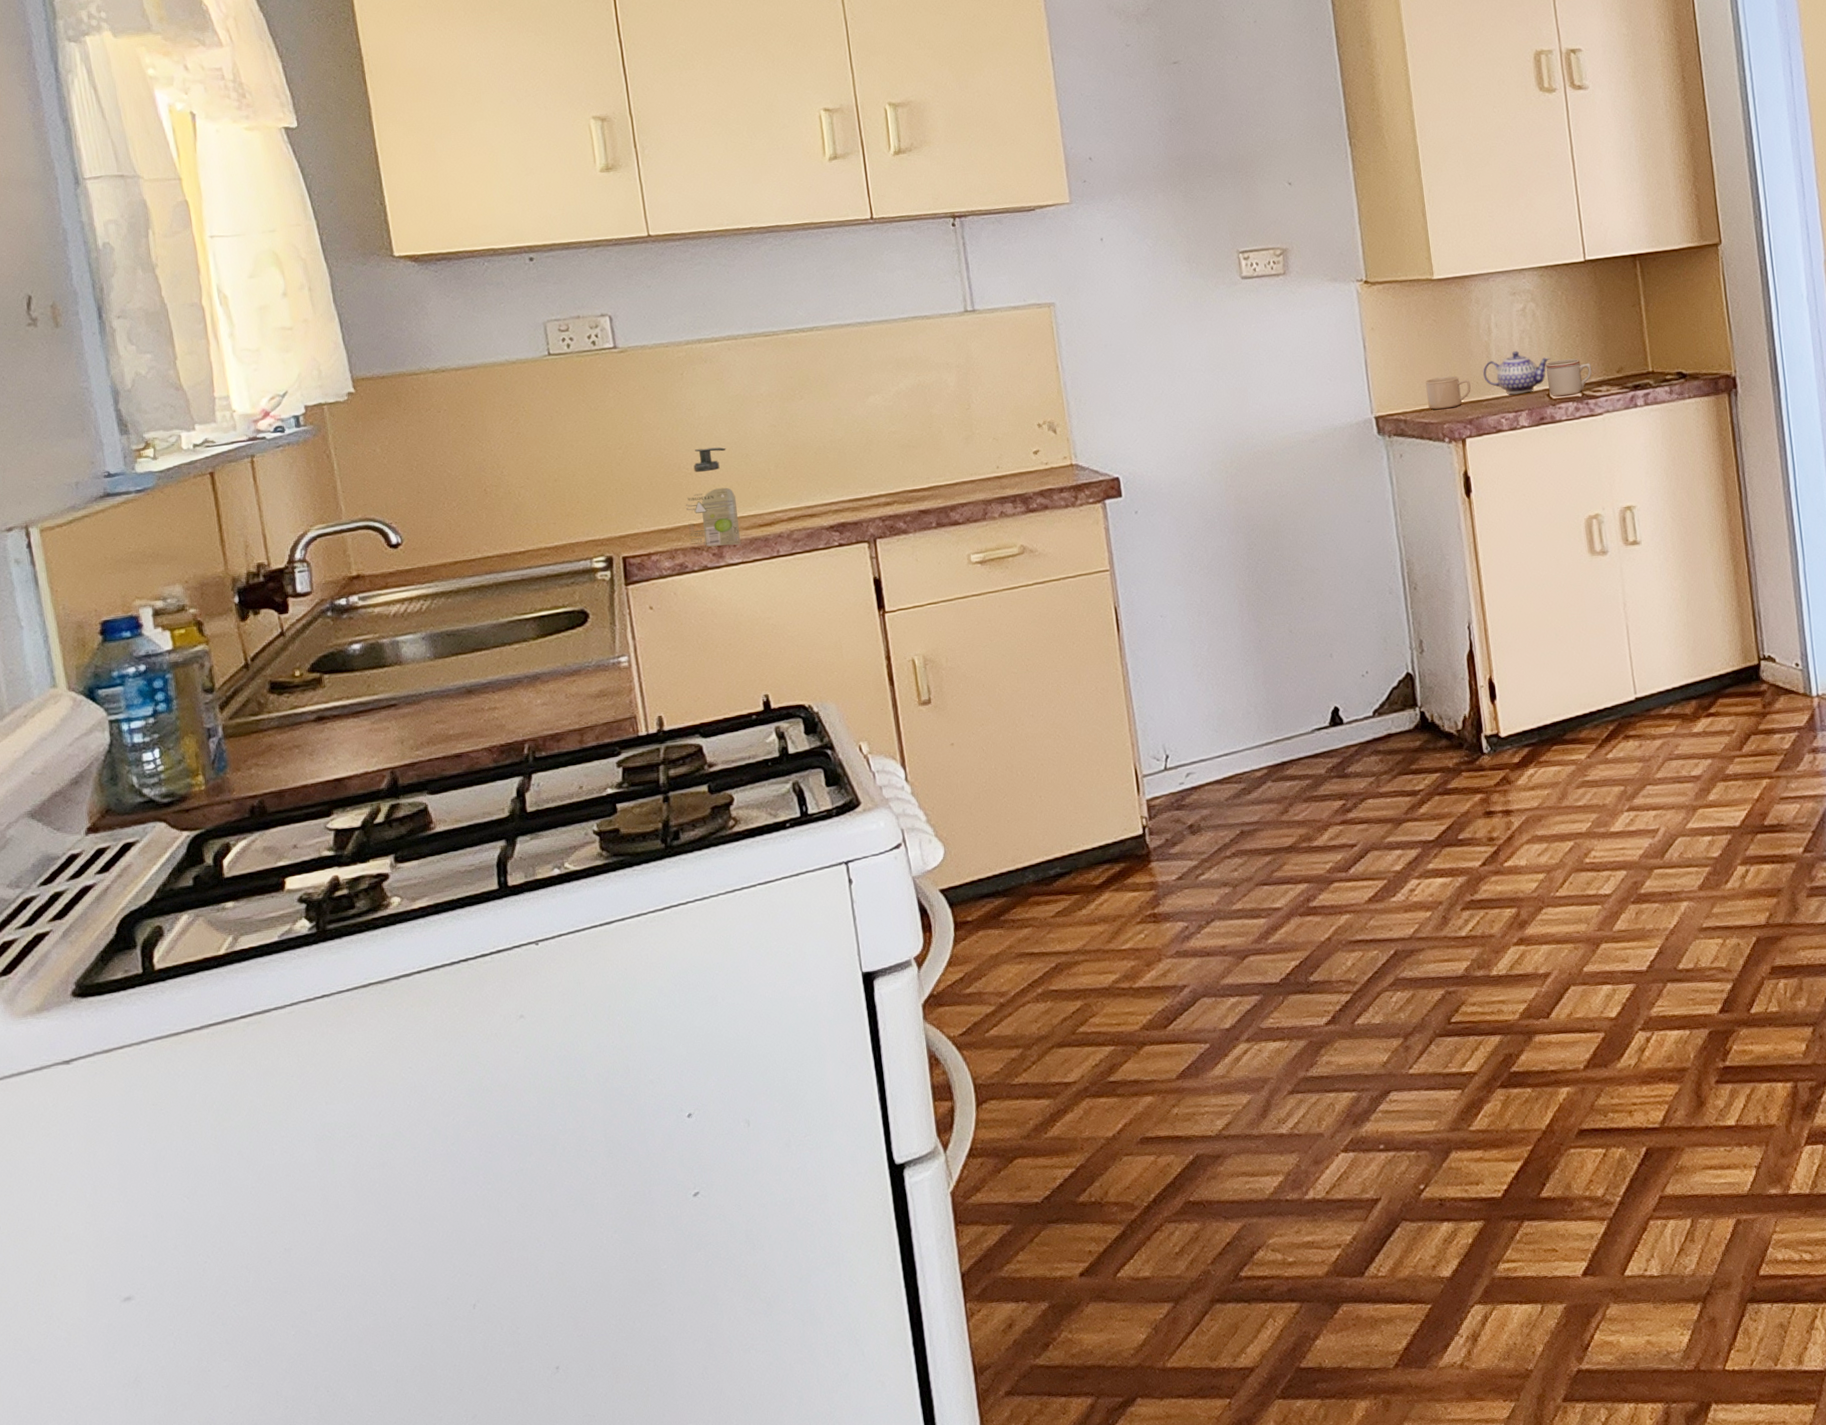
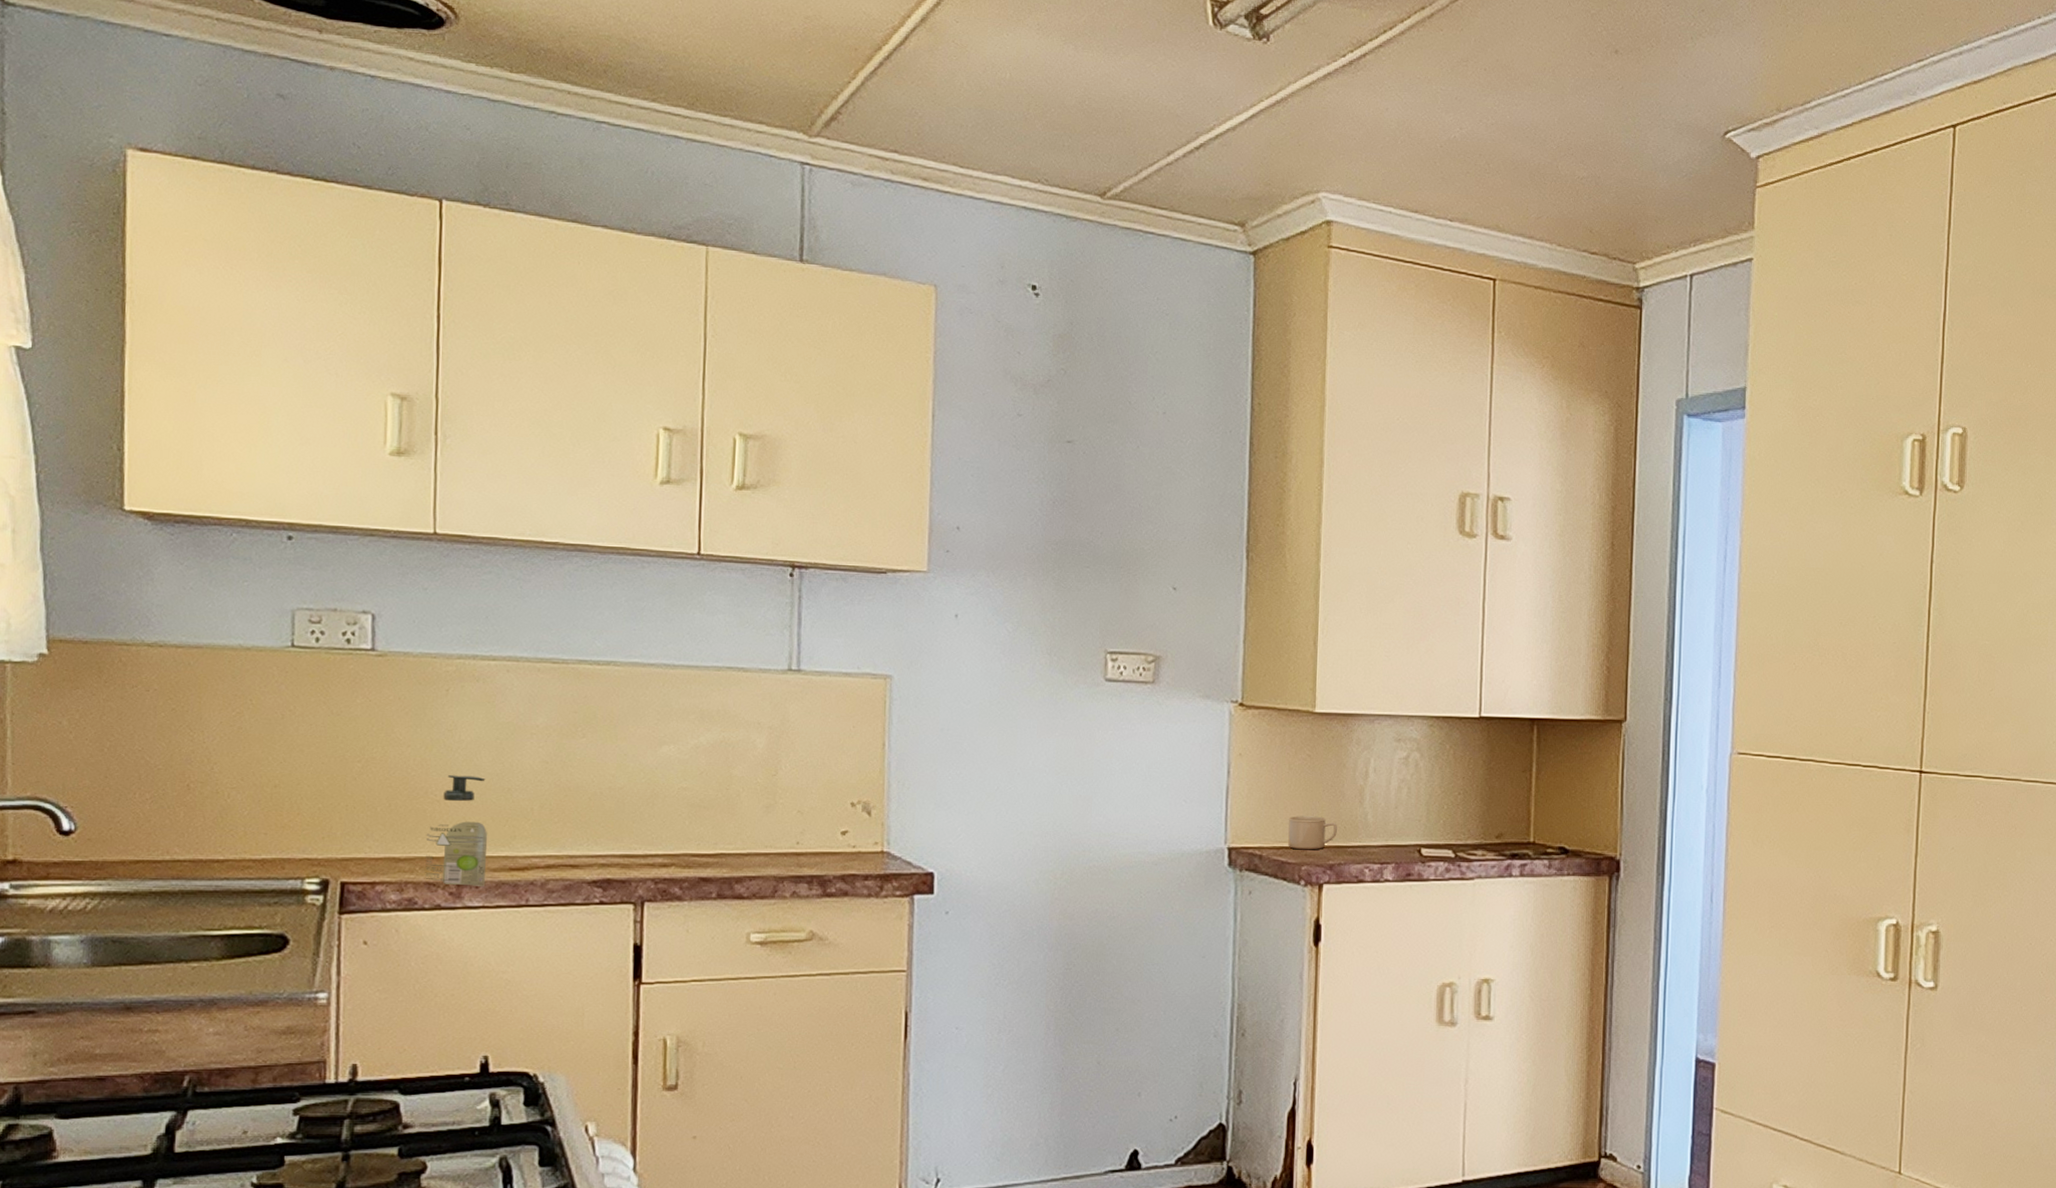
teapot: present [1483,351,1551,395] -> none [1353,800,1428,846]
mug: present [1545,358,1592,398] -> none [1420,816,1470,856]

